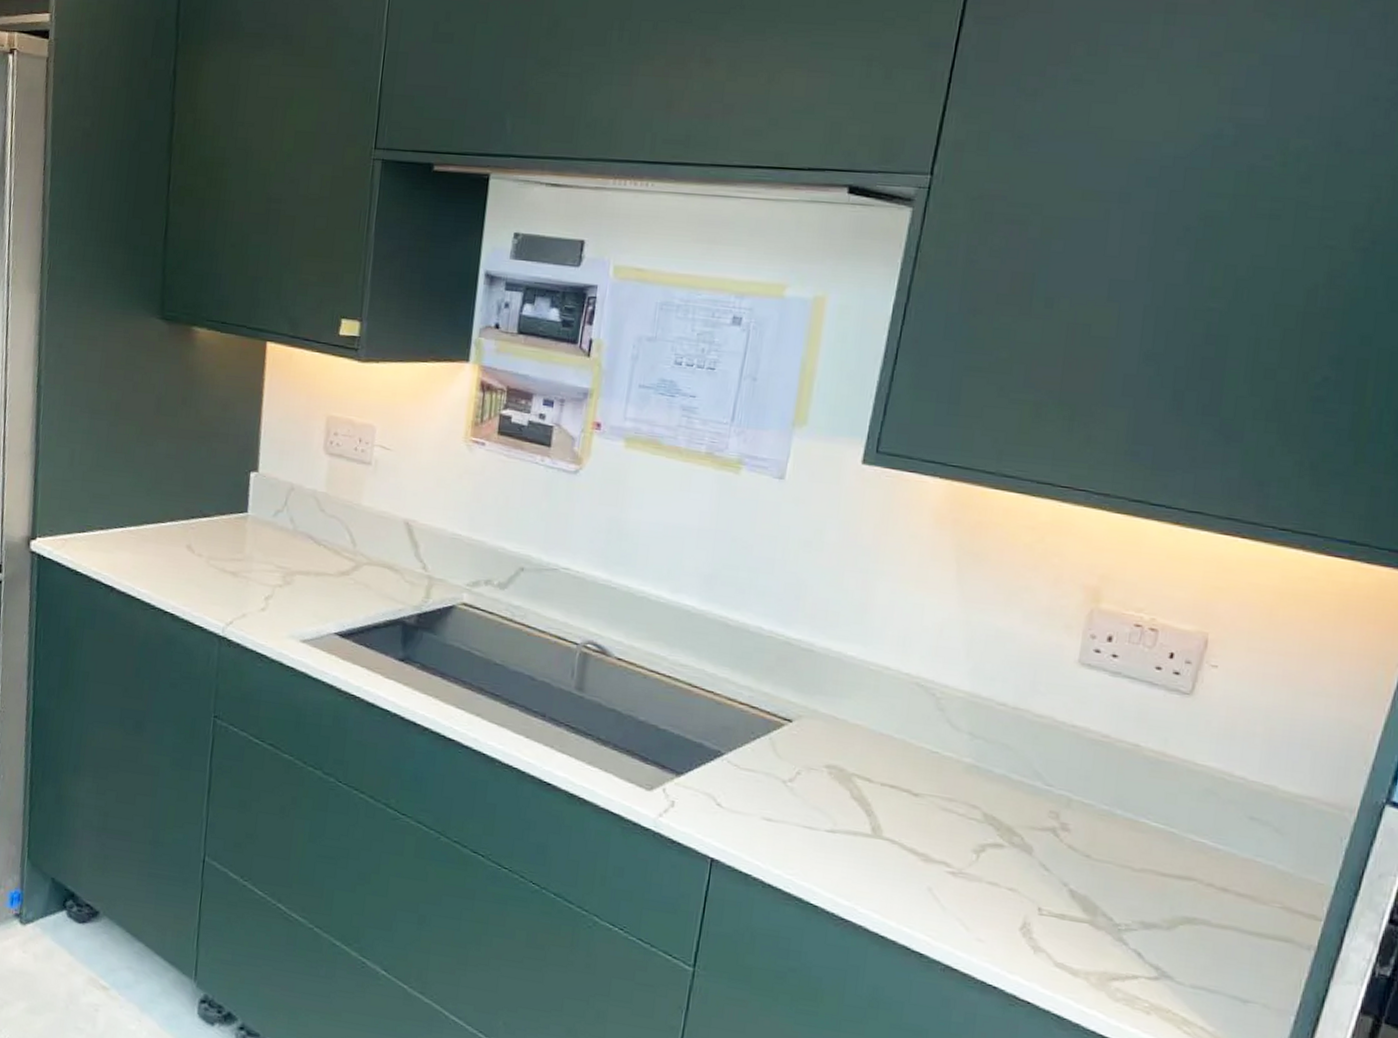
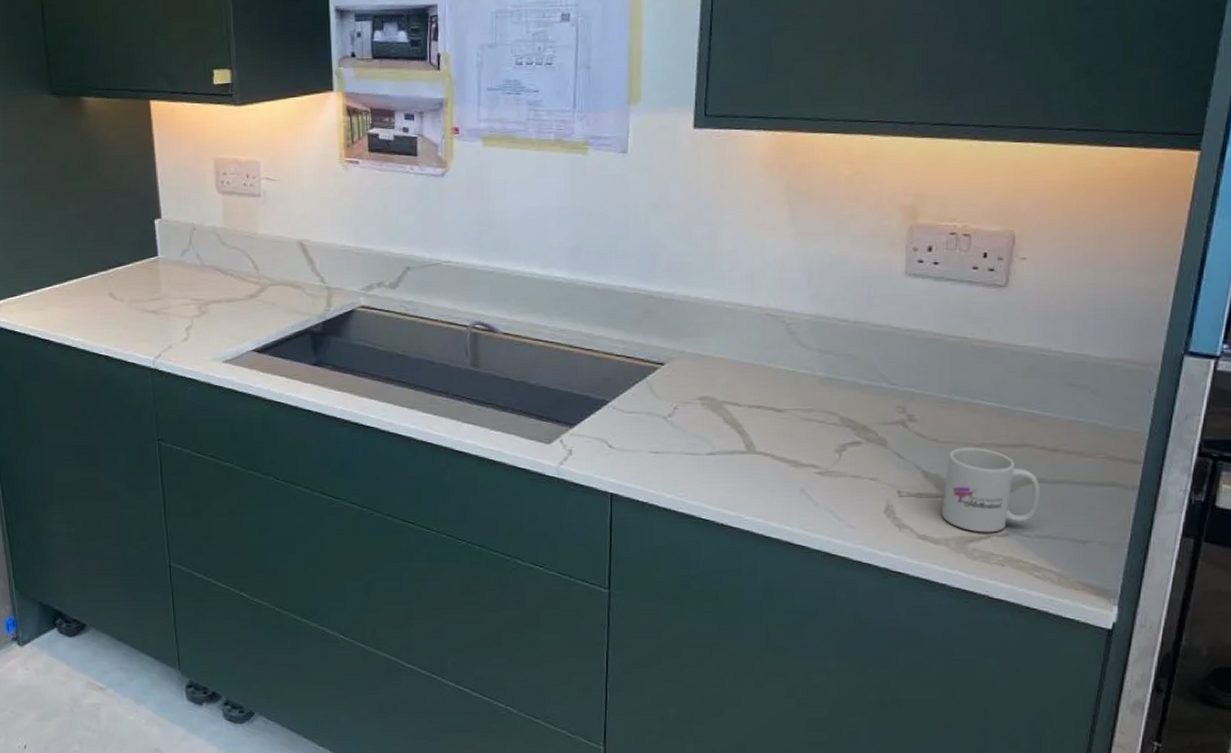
mug: none [1085,869,1202,974] -> present [941,448,1040,533]

